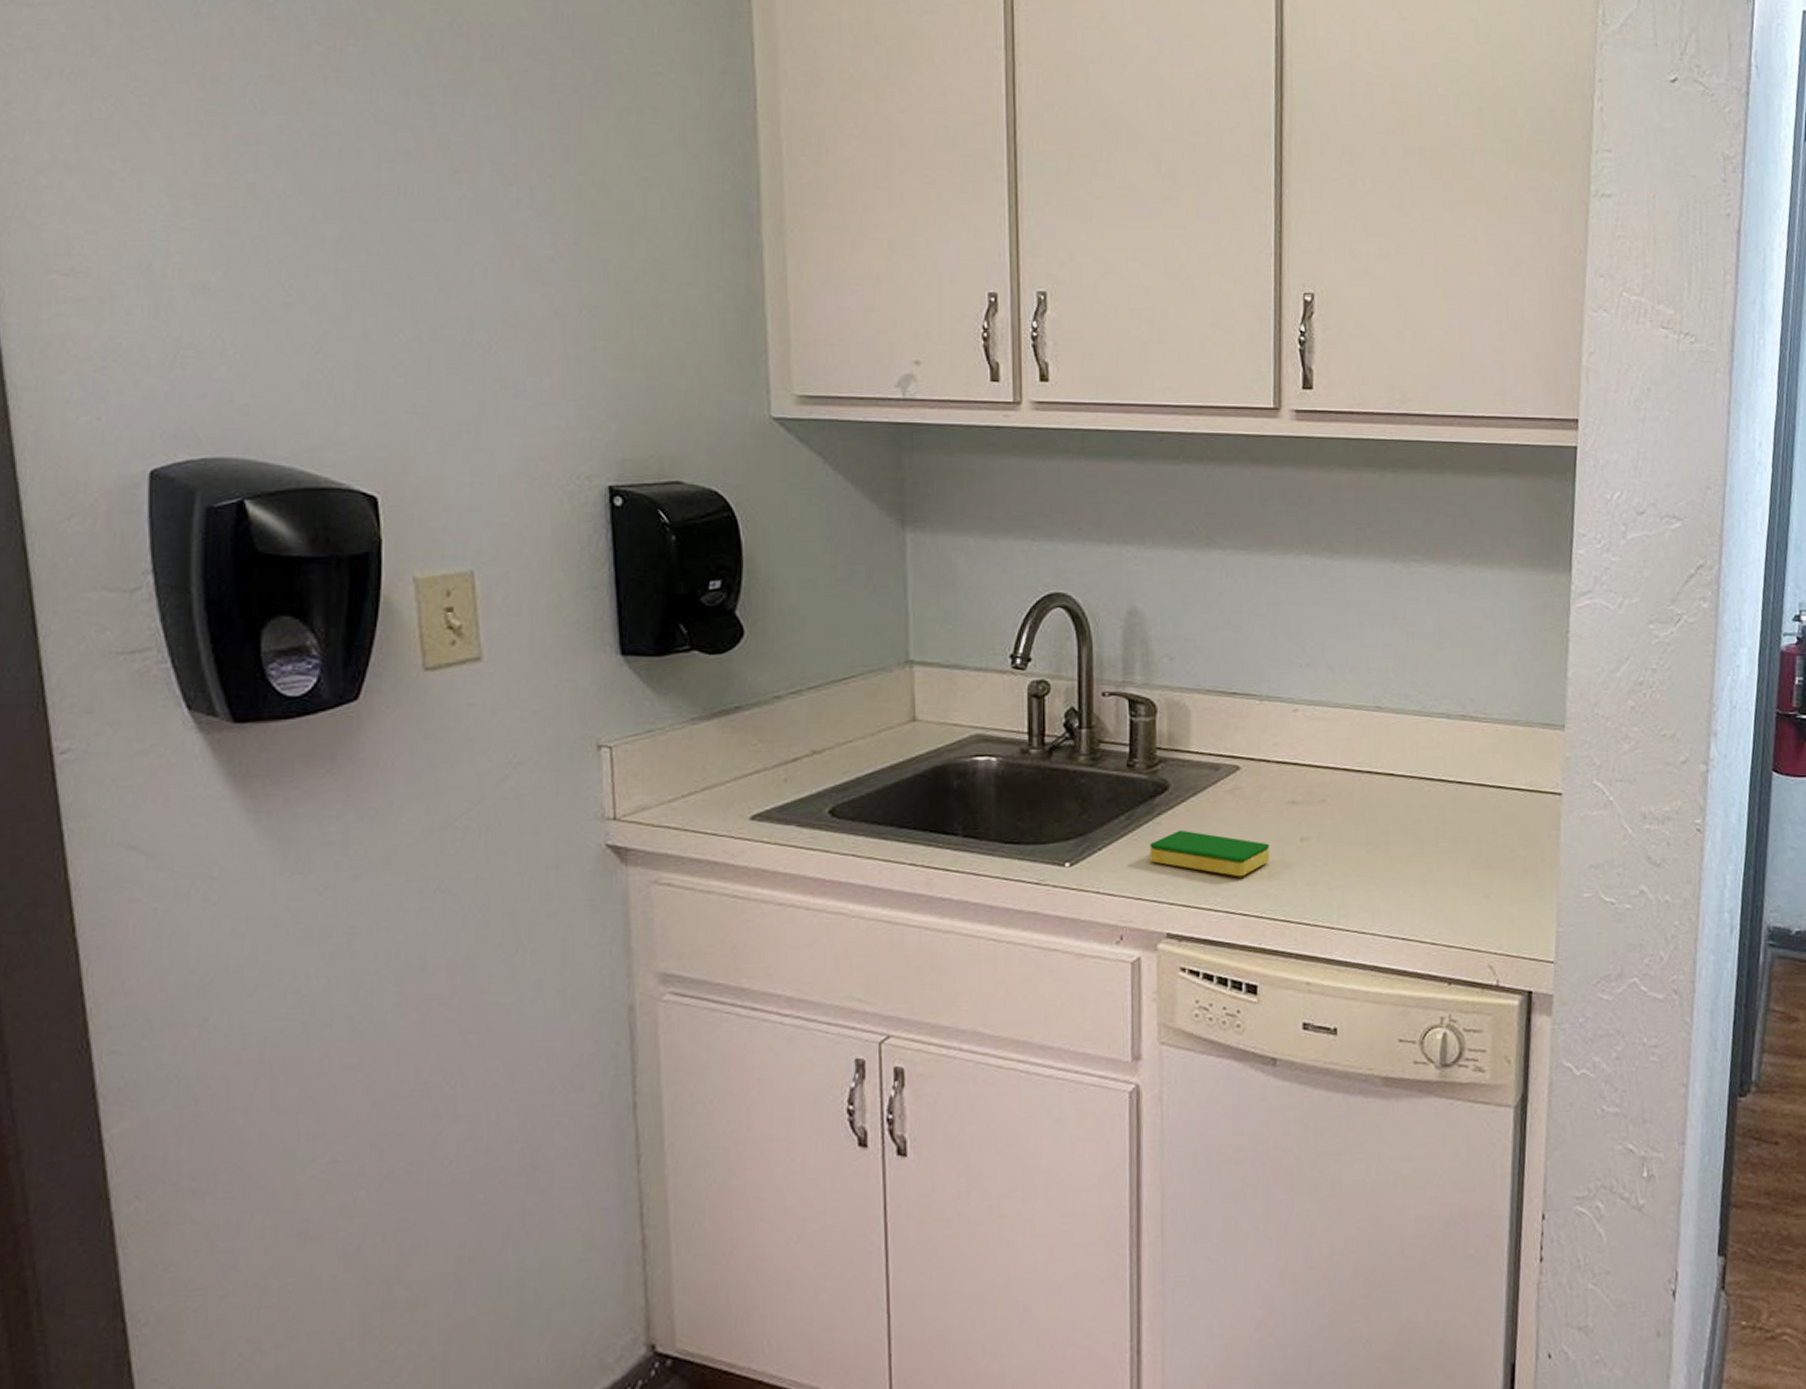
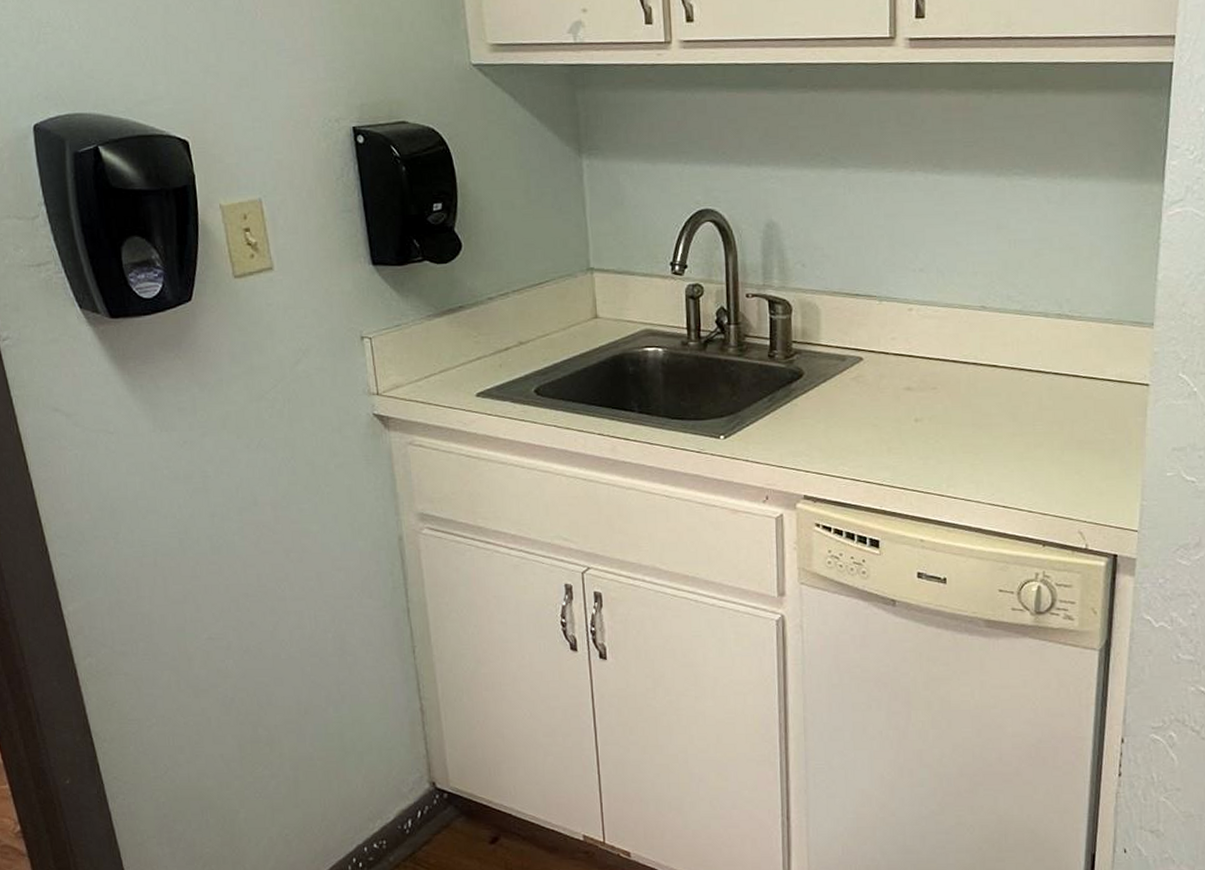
dish sponge: present [1150,829,1270,877] -> none [788,410,889,451]

